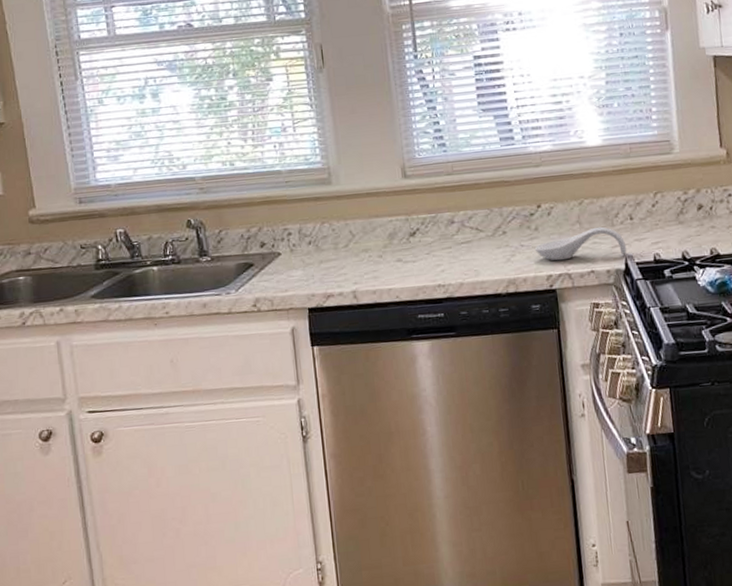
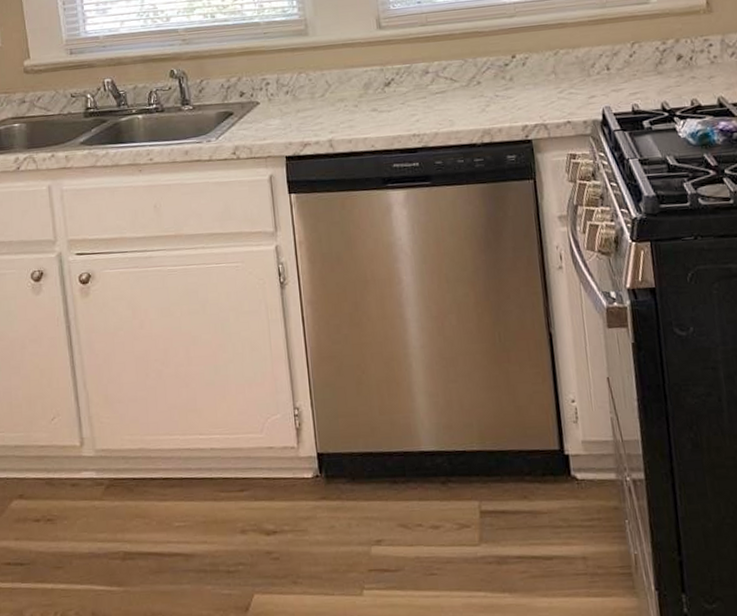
spoon rest: present [534,226,627,261] -> none [509,77,604,112]

